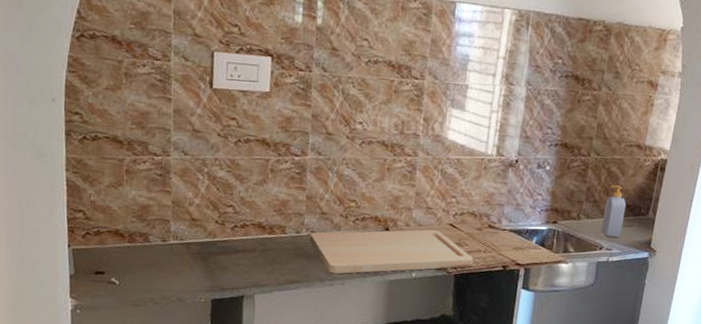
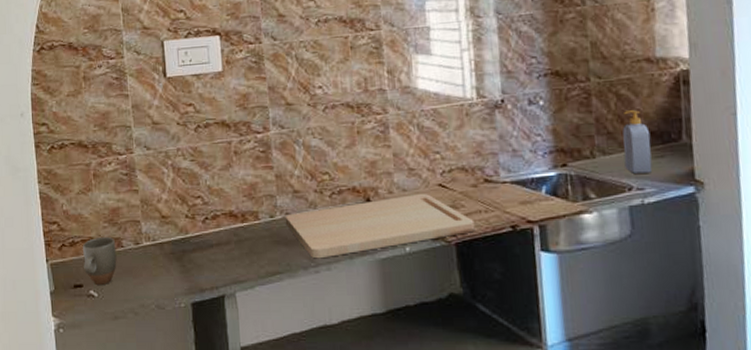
mug: none [107,230,143,274] -> present [82,236,117,285]

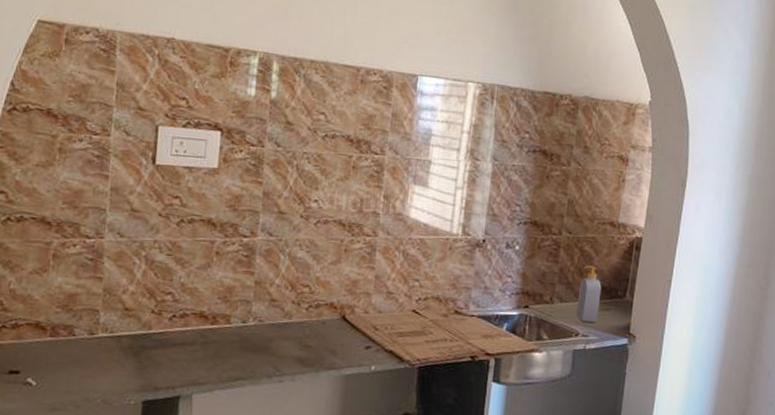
mug: present [82,236,117,285] -> none [24,322,68,373]
cutting board: present [285,193,475,259] -> none [257,316,439,369]

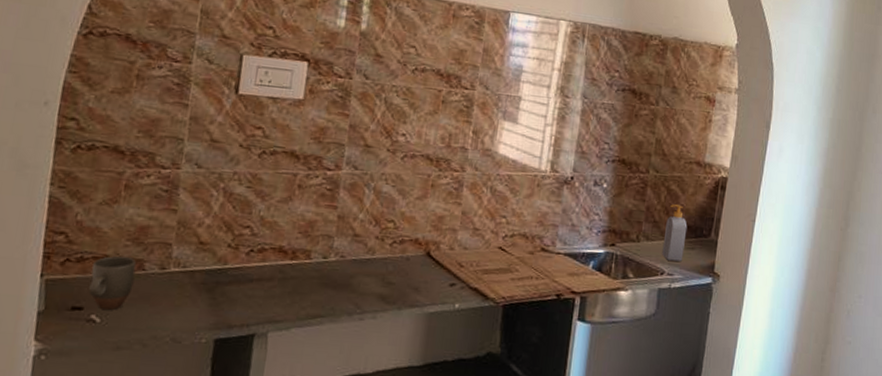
mug: none [24,322,68,373] -> present [88,255,137,310]

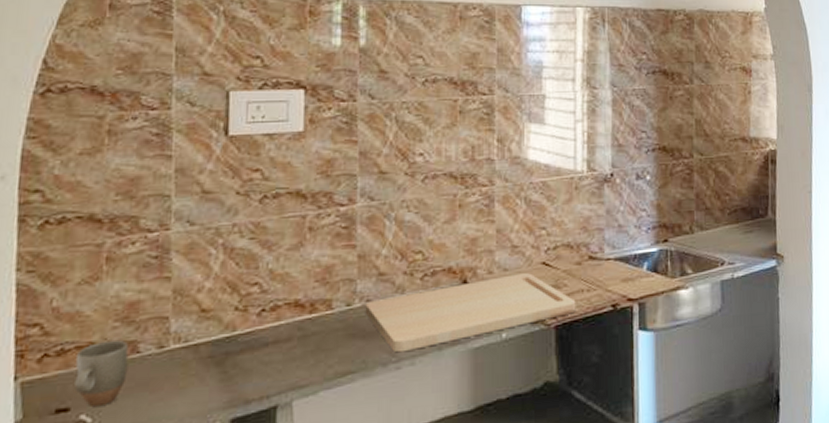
cutting board: none [338,253,525,307] -> present [365,272,576,353]
soap bottle: present [662,204,688,261] -> none [718,187,743,248]

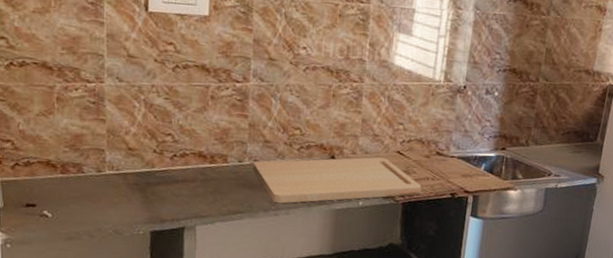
mug: present [74,339,130,406] -> none [38,160,76,207]

